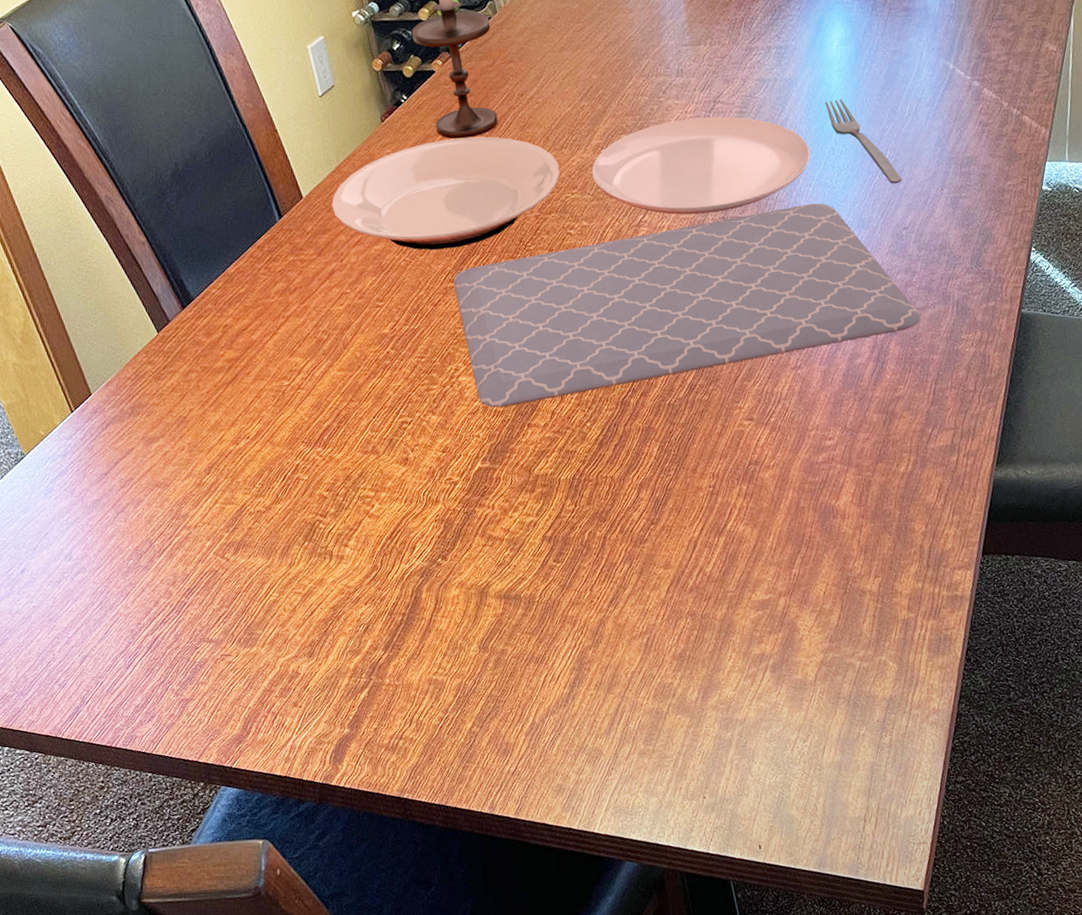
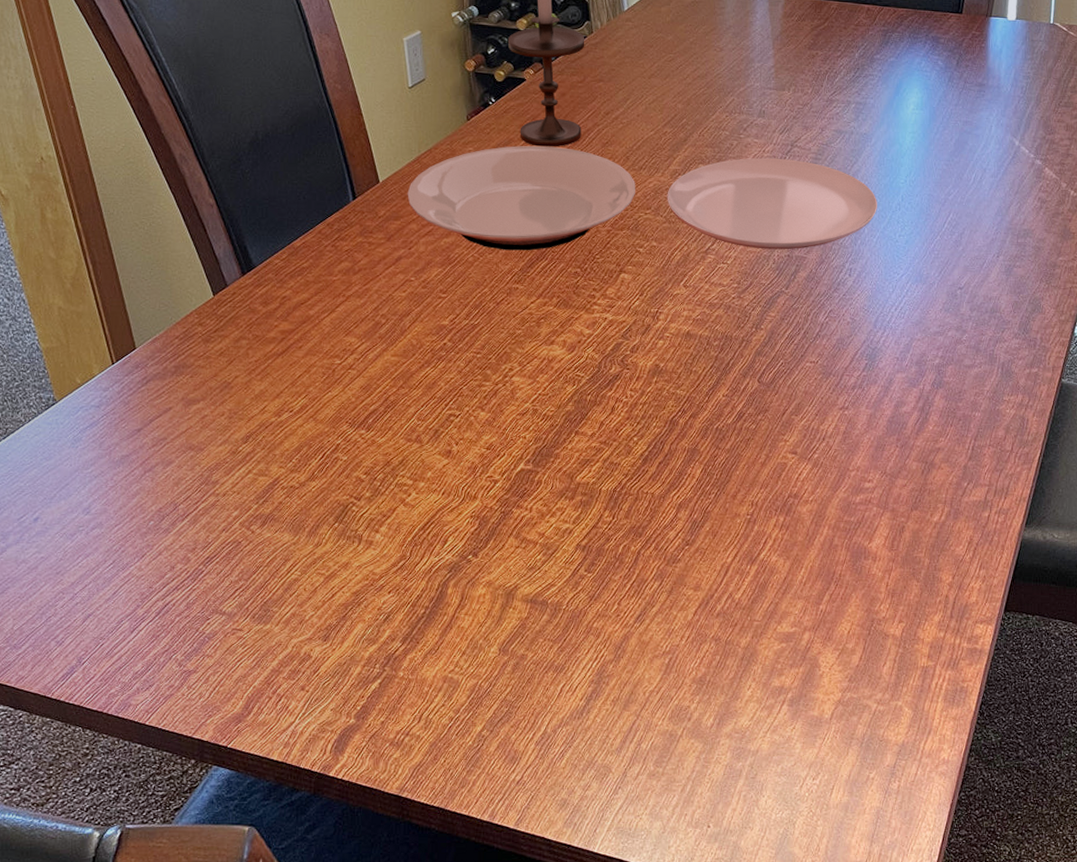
placemat: present [453,203,921,408] -> none [518,253,967,412]
fork: present [825,98,902,184] -> none [896,159,961,245]

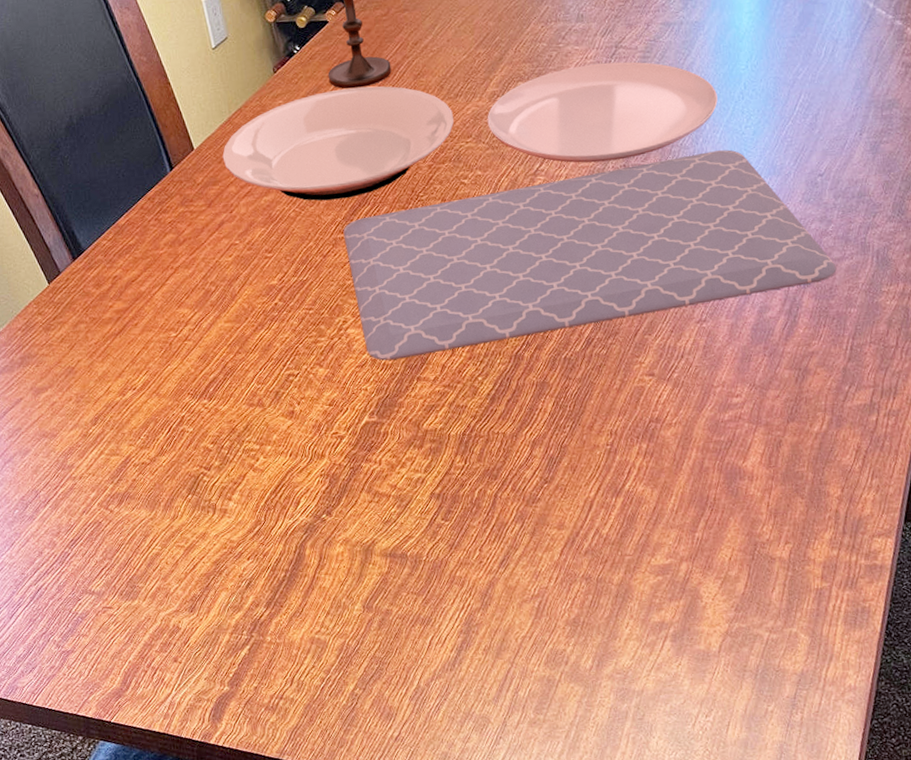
placemat: none [518,253,967,412] -> present [343,149,837,361]

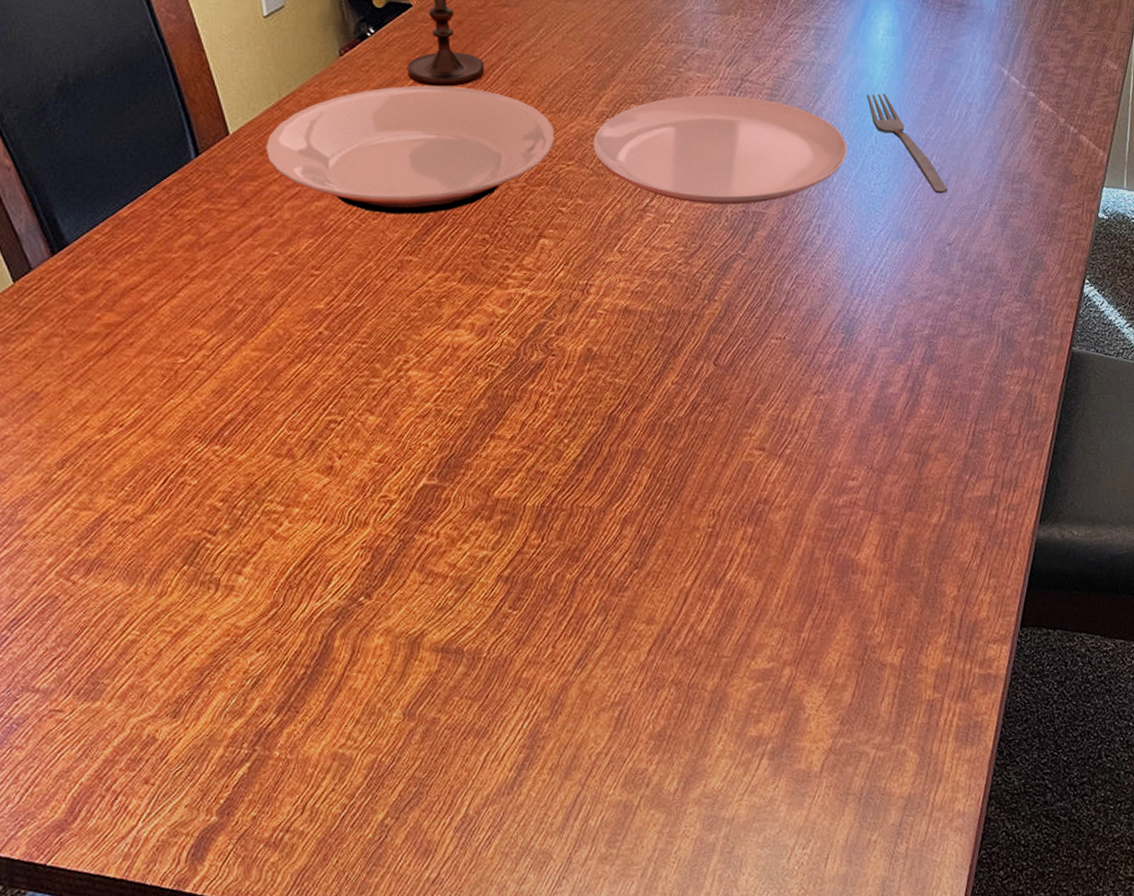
placemat: present [343,149,837,361] -> none [412,206,962,412]
fork: none [734,41,817,129] -> present [866,93,948,194]

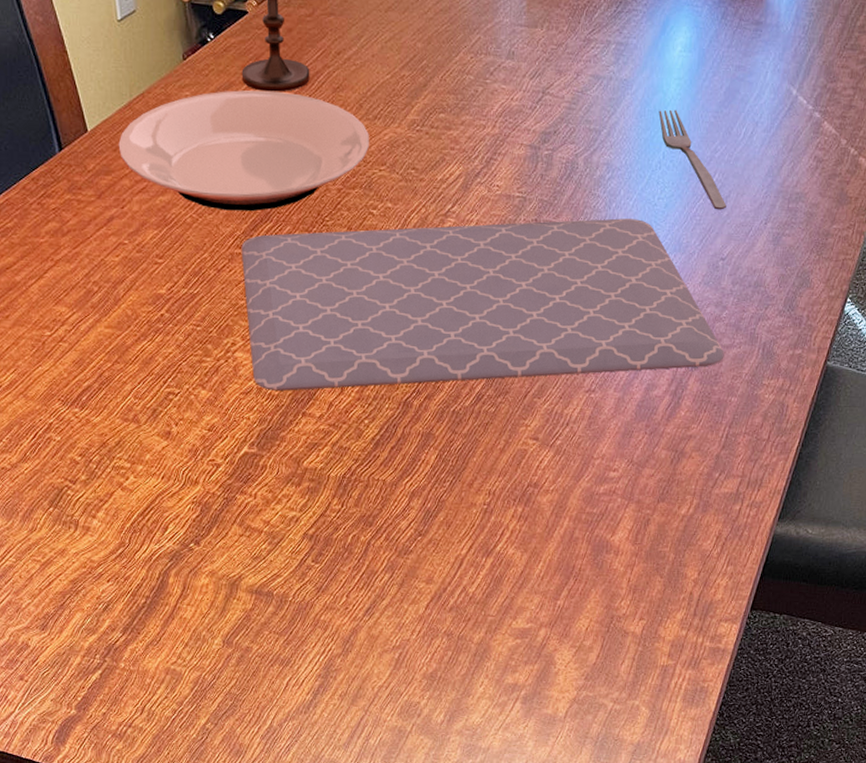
placemat: none [412,206,962,412] -> present [241,218,724,391]
plate: present [593,95,847,205] -> none [403,106,636,213]

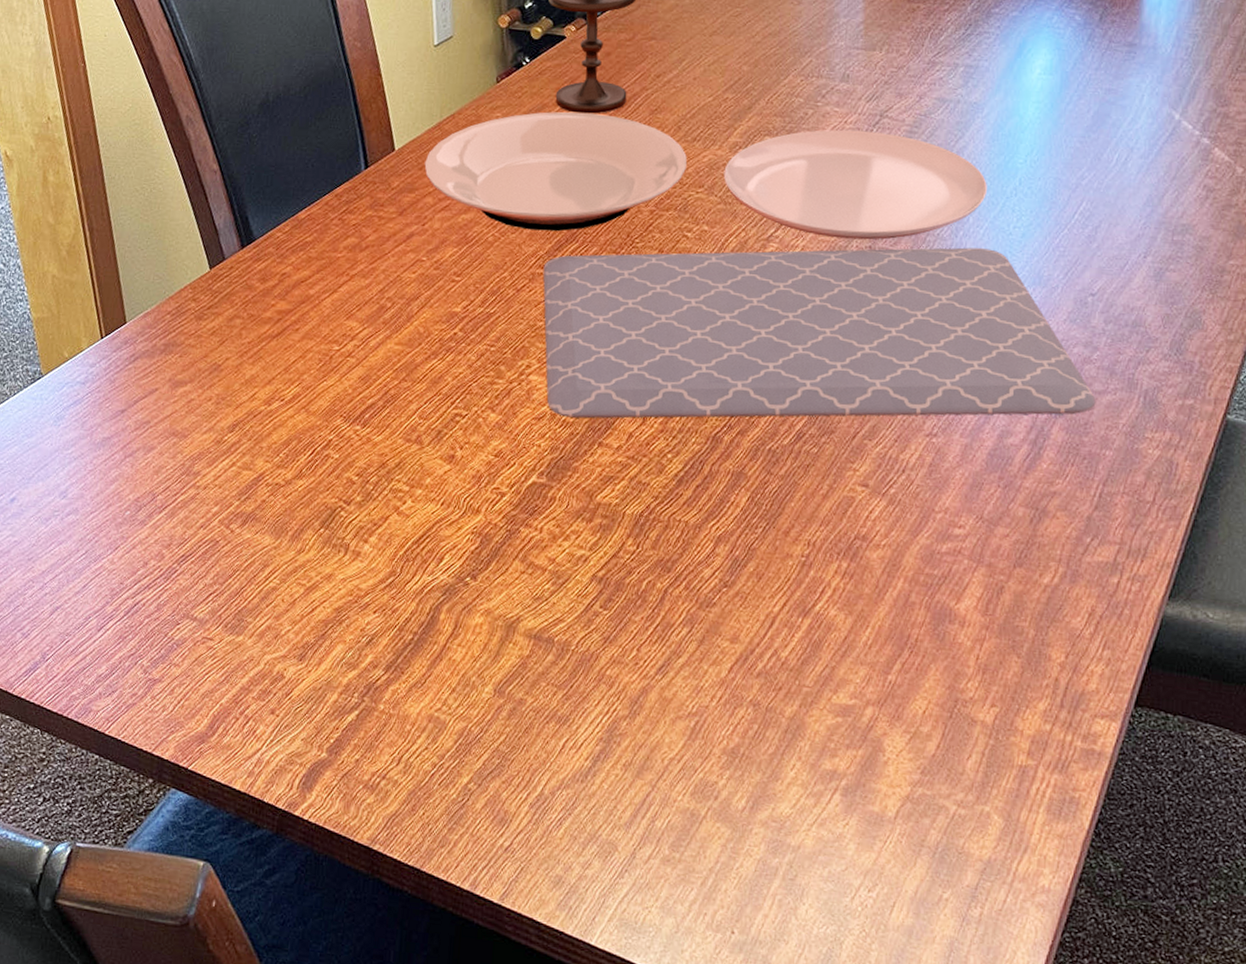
plate: none [403,106,636,213] -> present [723,129,987,240]
fork: present [658,109,726,210] -> none [1014,134,1096,241]

